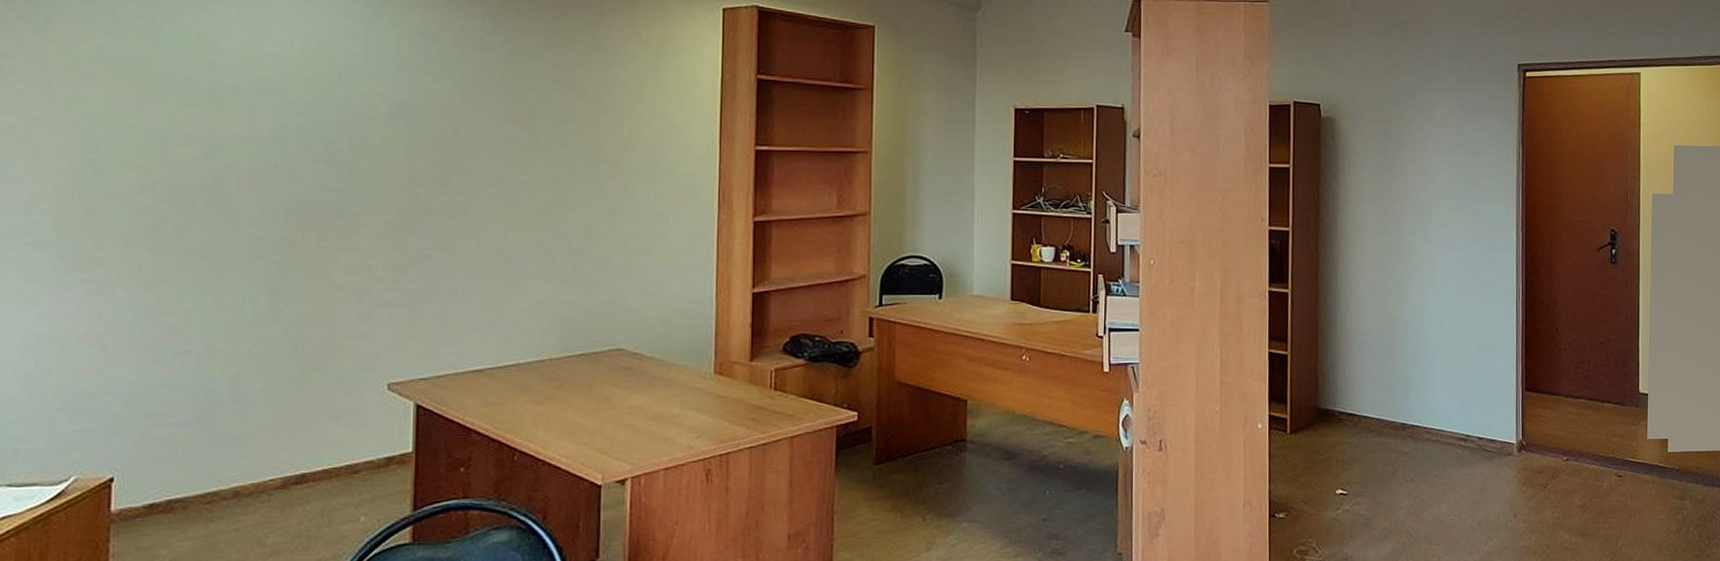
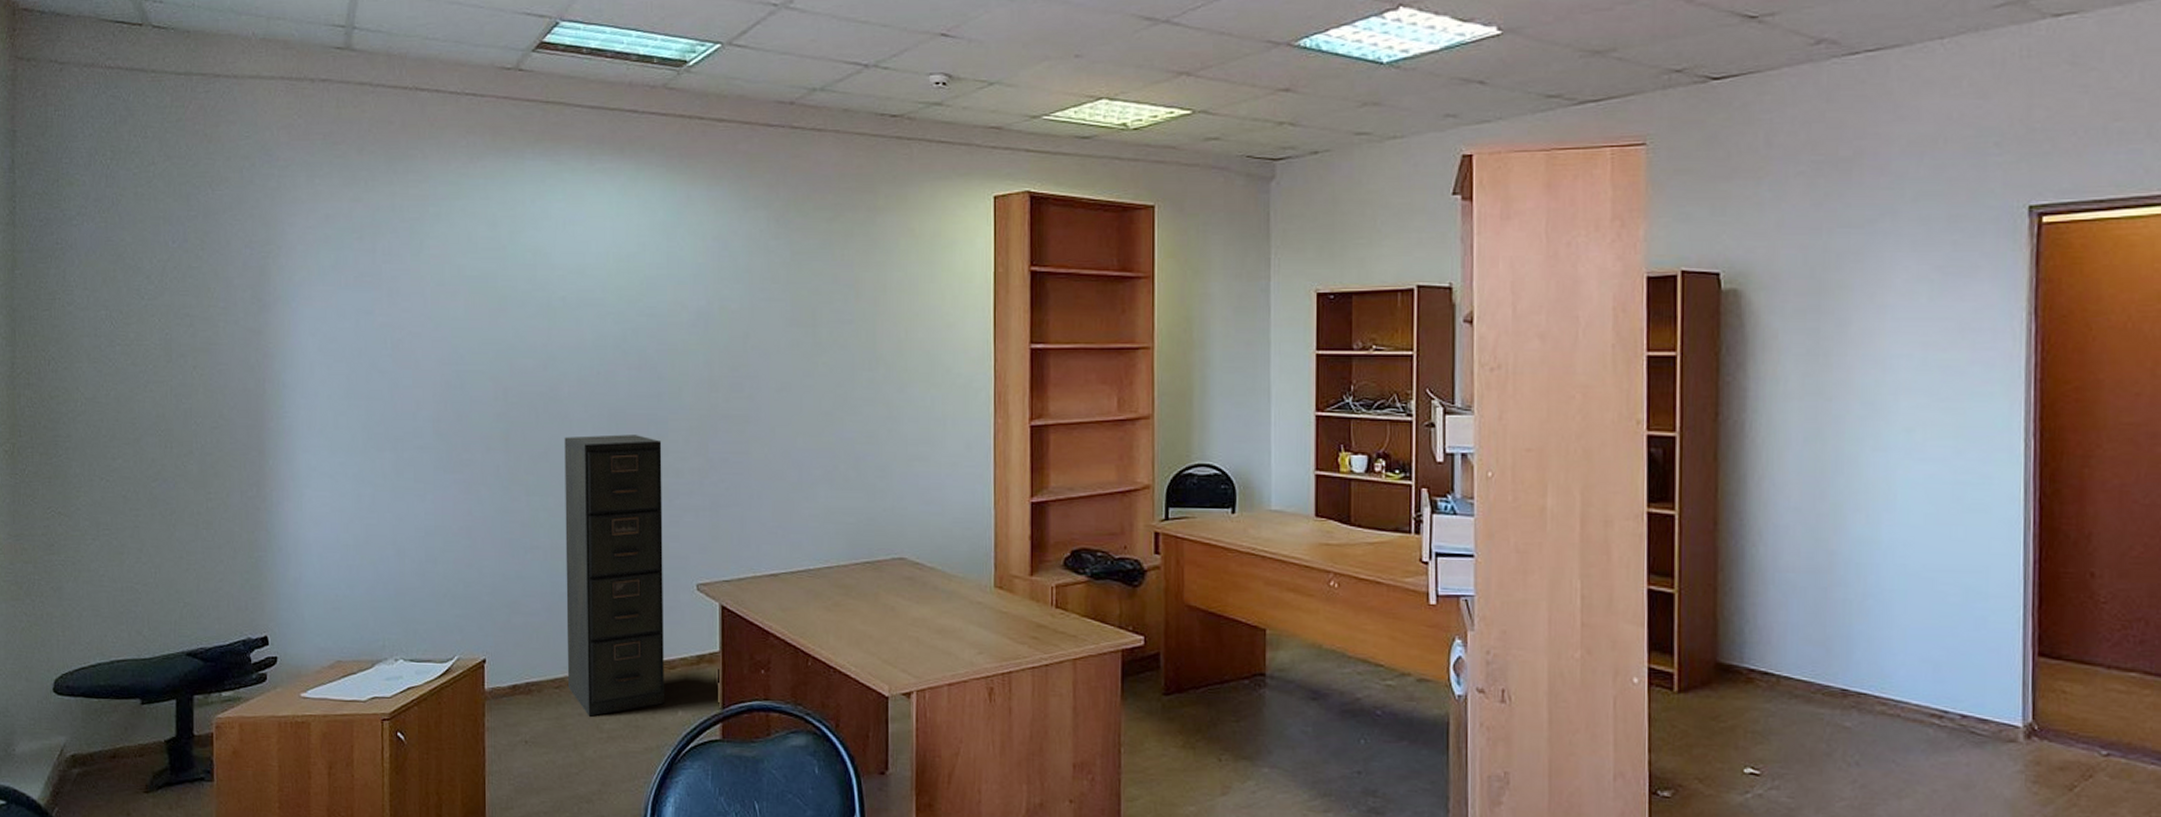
filing cabinet: none [222,230,351,531] -> present [564,434,664,717]

